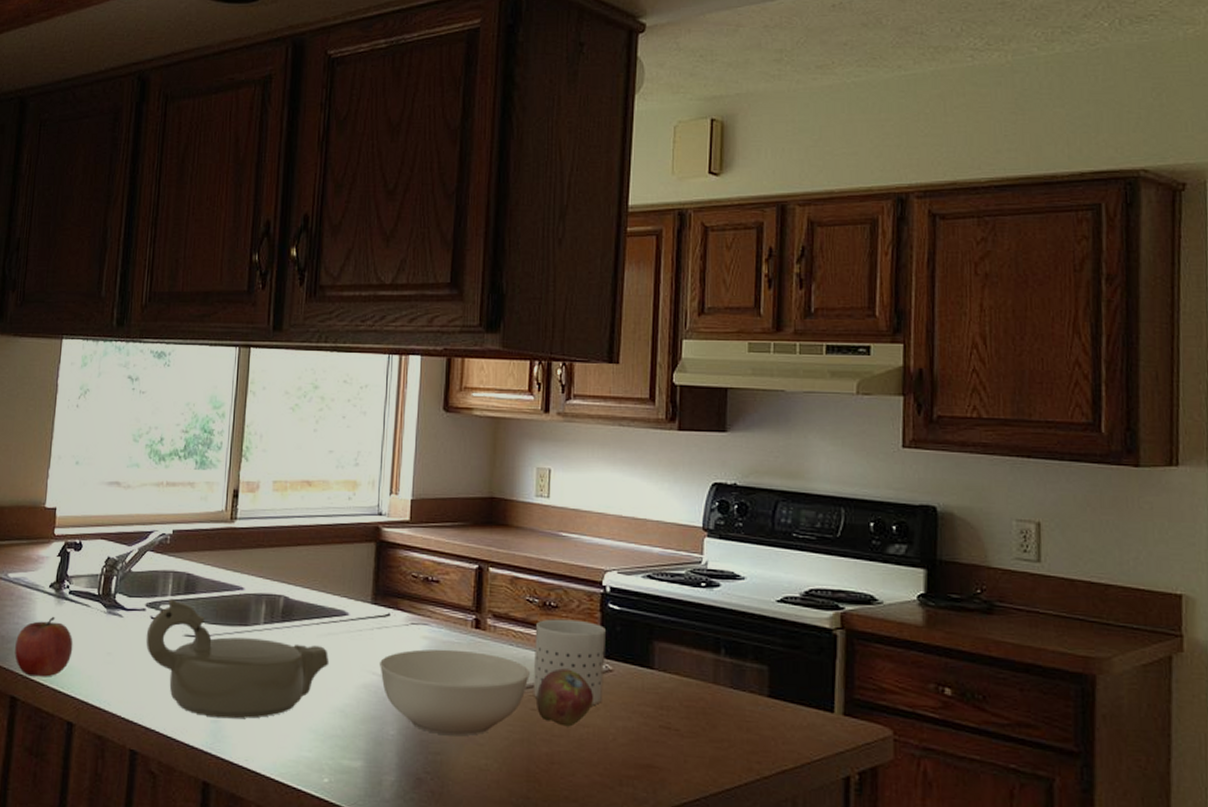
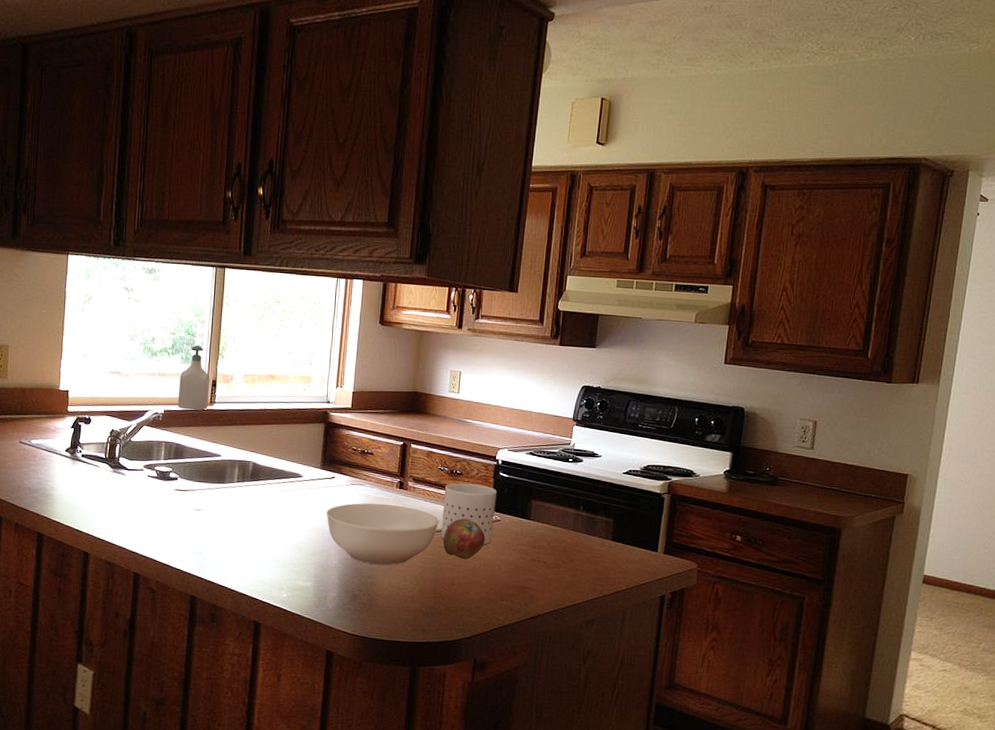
fruit: present [14,616,73,677] -> none [39,473,86,519]
teapot: present [145,599,330,719] -> none [144,462,288,551]
soap bottle: none [189,446,231,530] -> present [177,346,210,411]

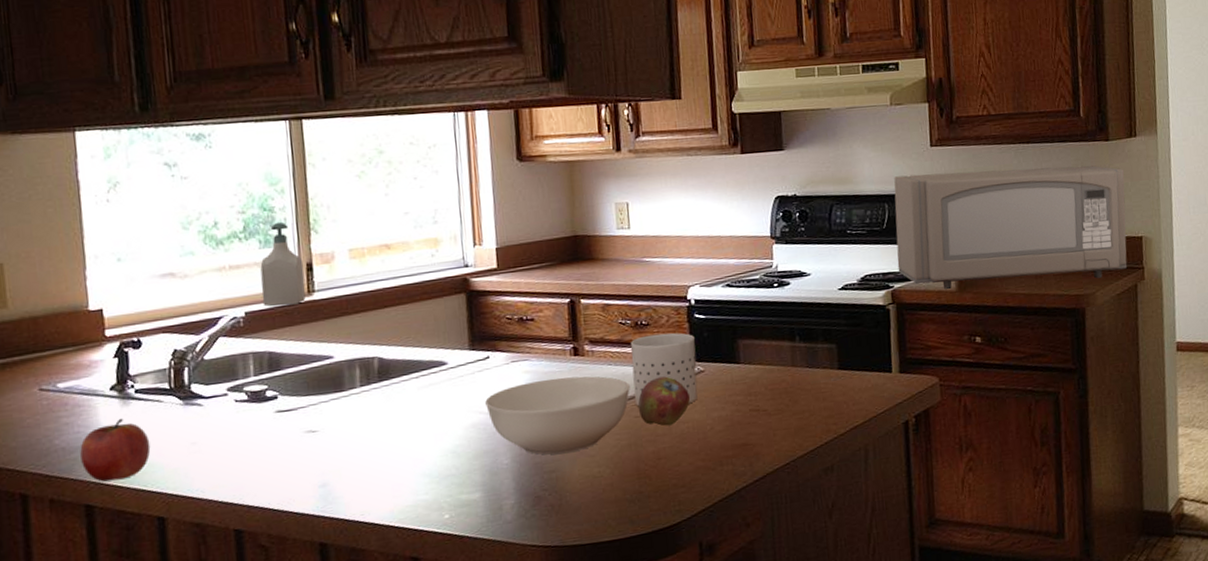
fruit: none [39,473,86,519] -> present [80,418,151,482]
microwave: none [677,385,901,505] -> present [894,165,1127,289]

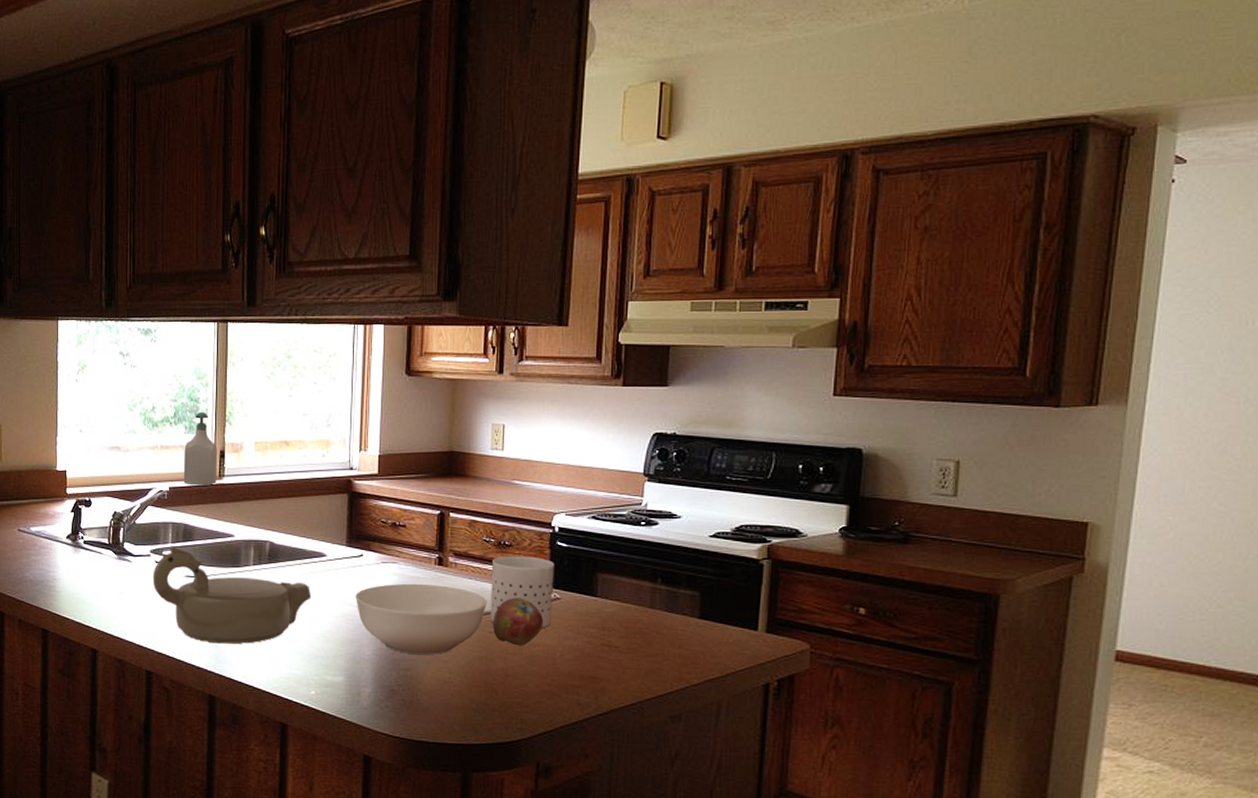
fruit: present [80,418,151,482] -> none [42,562,91,613]
teapot: none [232,379,435,483] -> present [152,546,312,644]
microwave: present [894,165,1127,289] -> none [778,424,1076,564]

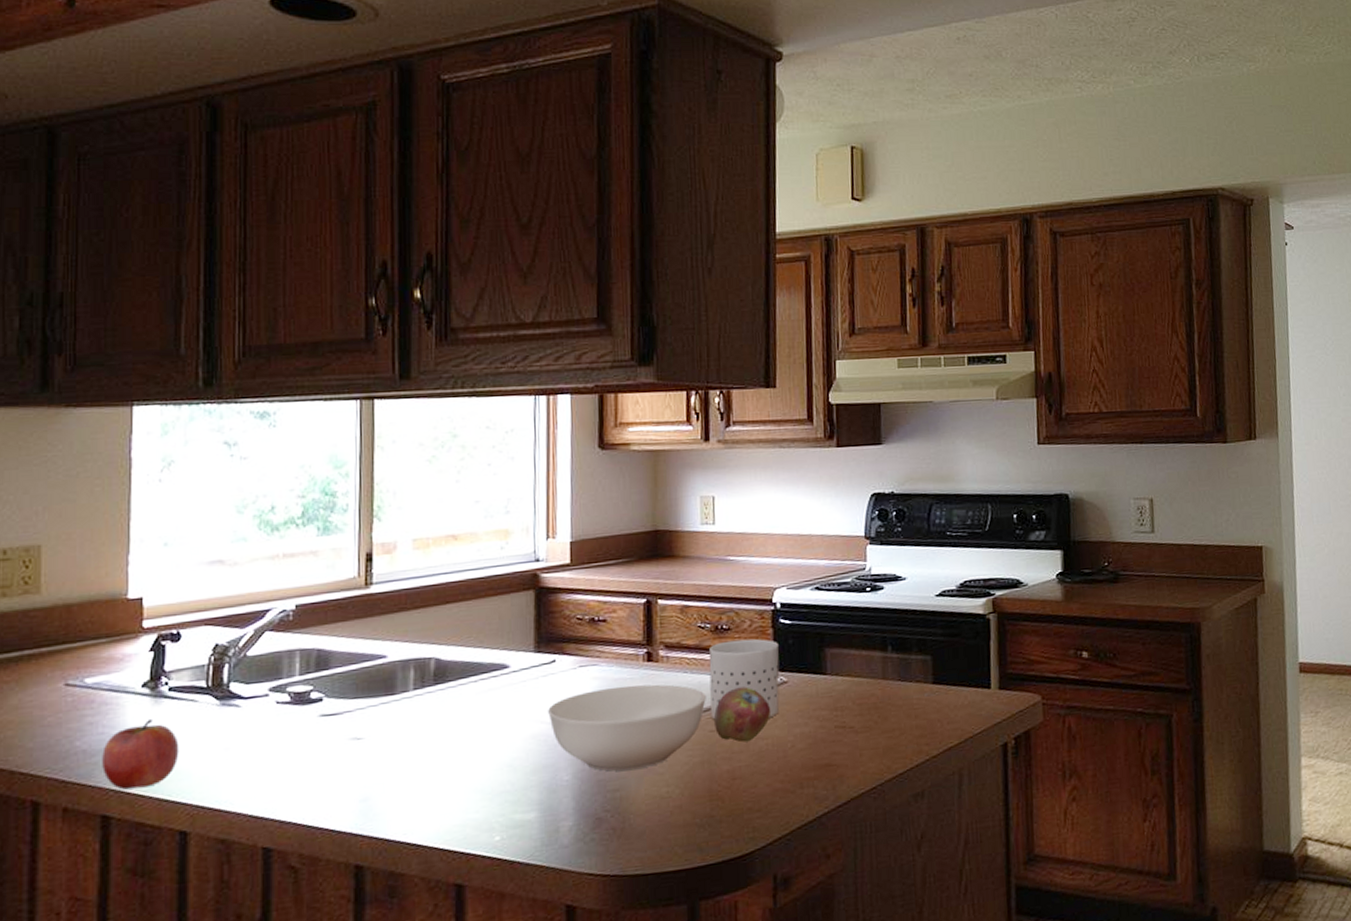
fruit: none [42,562,91,613] -> present [102,718,179,790]
teapot: present [152,546,312,644] -> none [272,679,492,797]
soap bottle: present [183,413,218,486] -> none [315,509,363,599]

